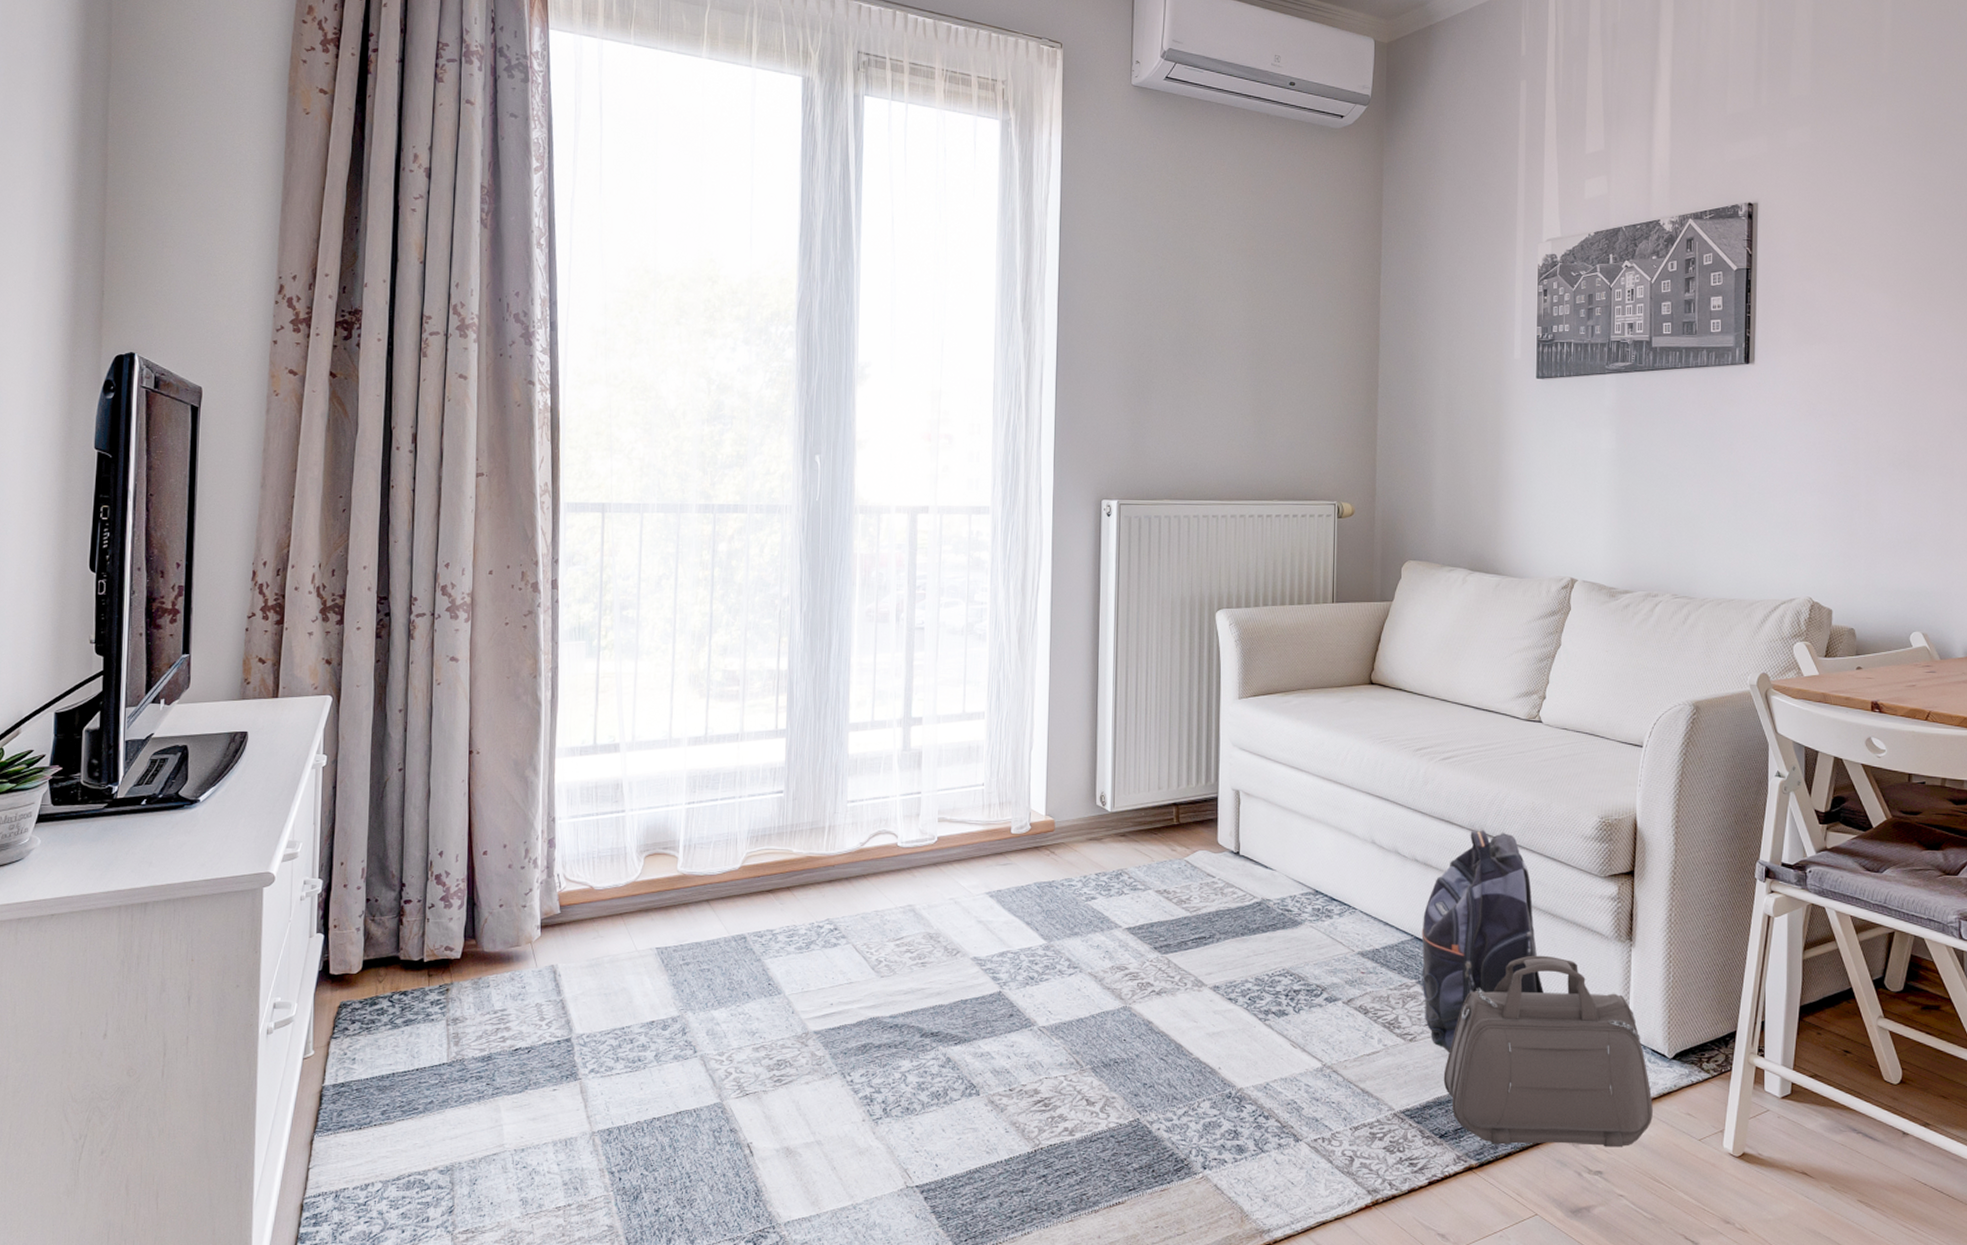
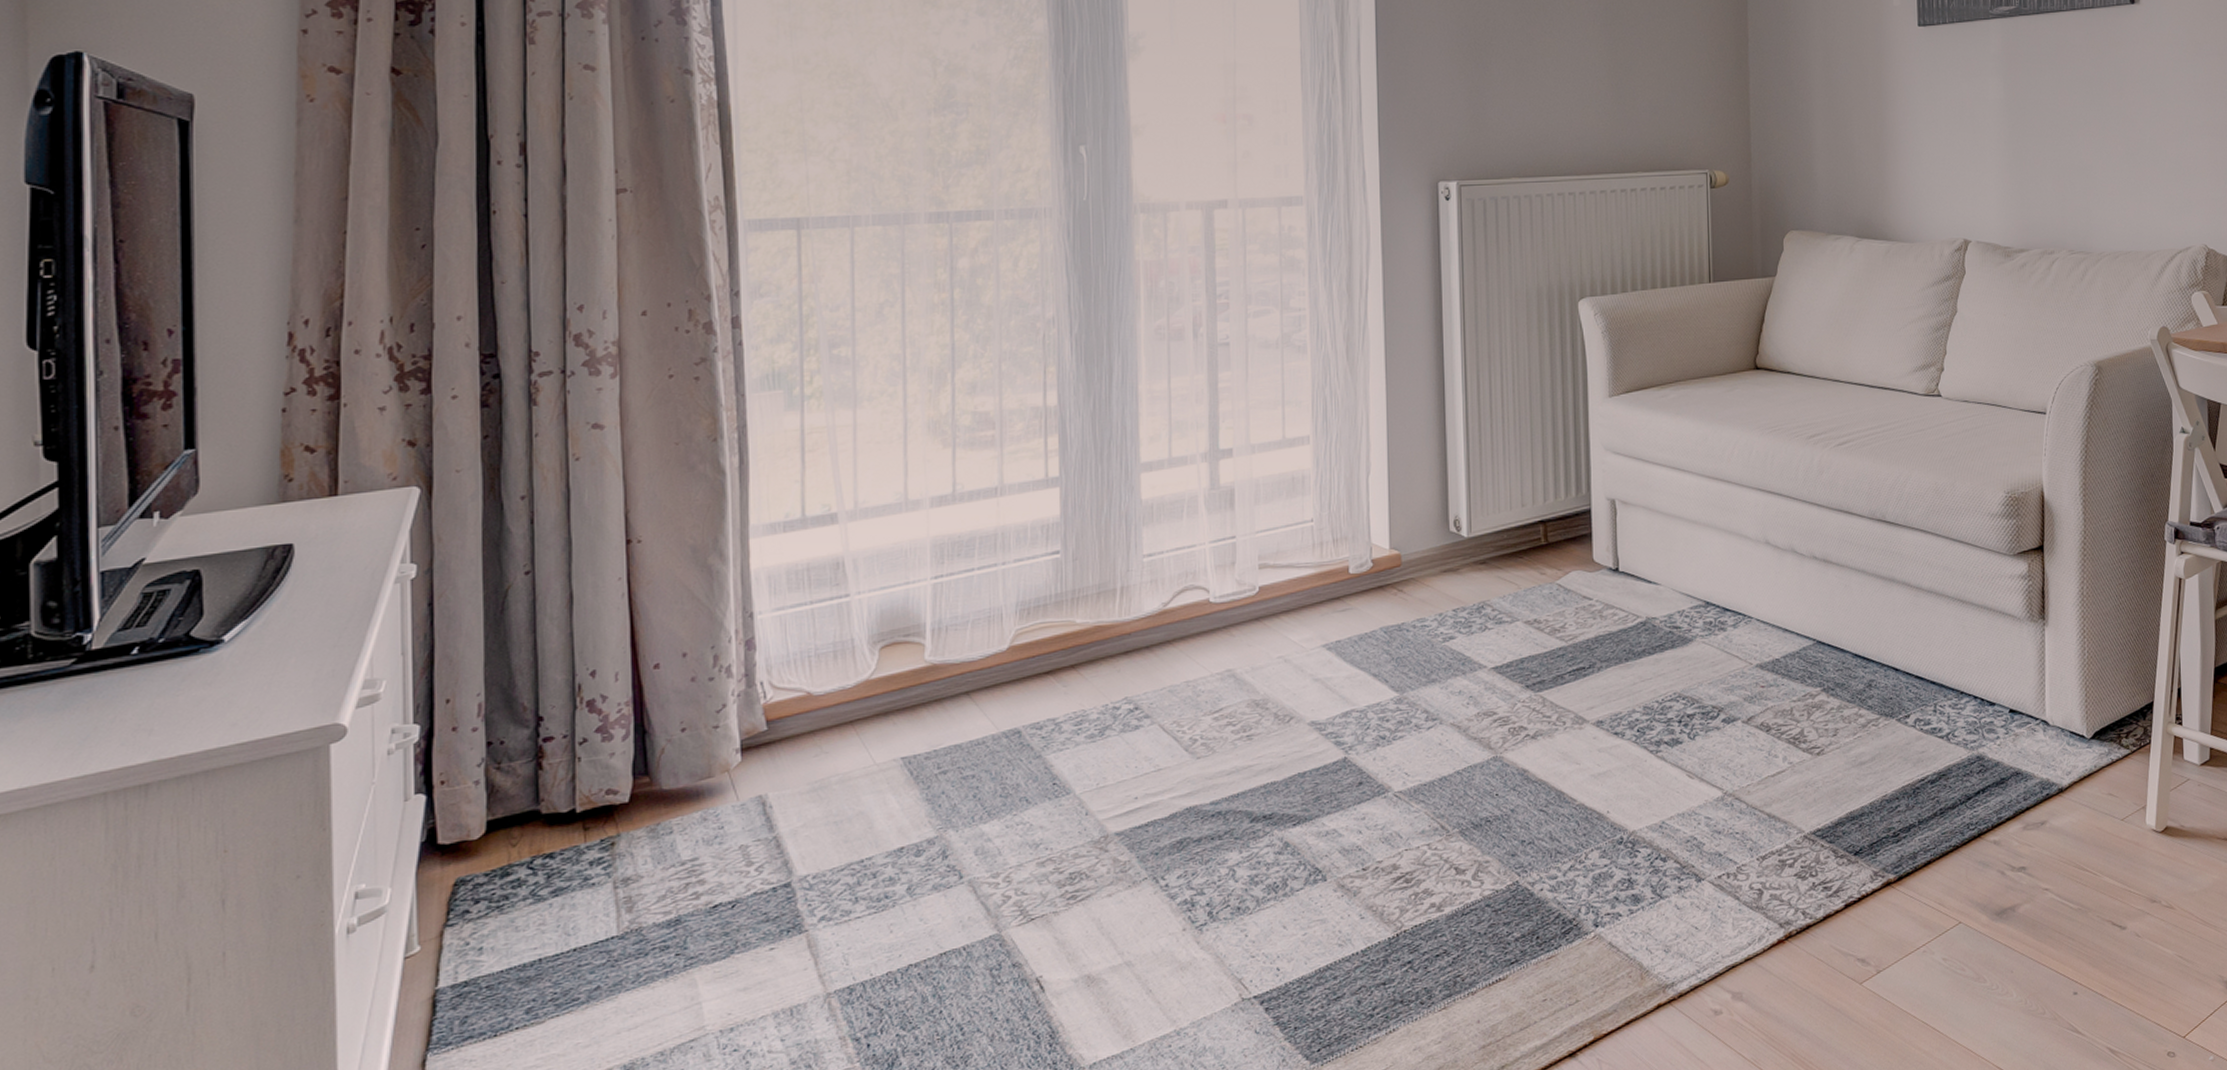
backpack: present [1421,830,1544,1052] -> none [1824,517,1956,762]
handbag: present [1443,955,1653,1148] -> none [1855,645,2074,855]

